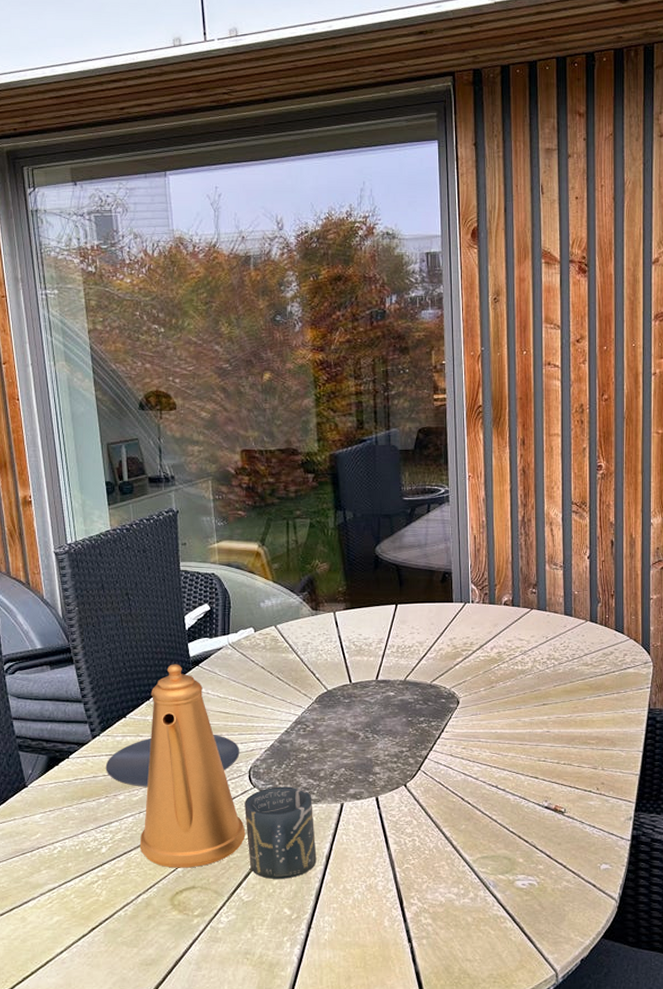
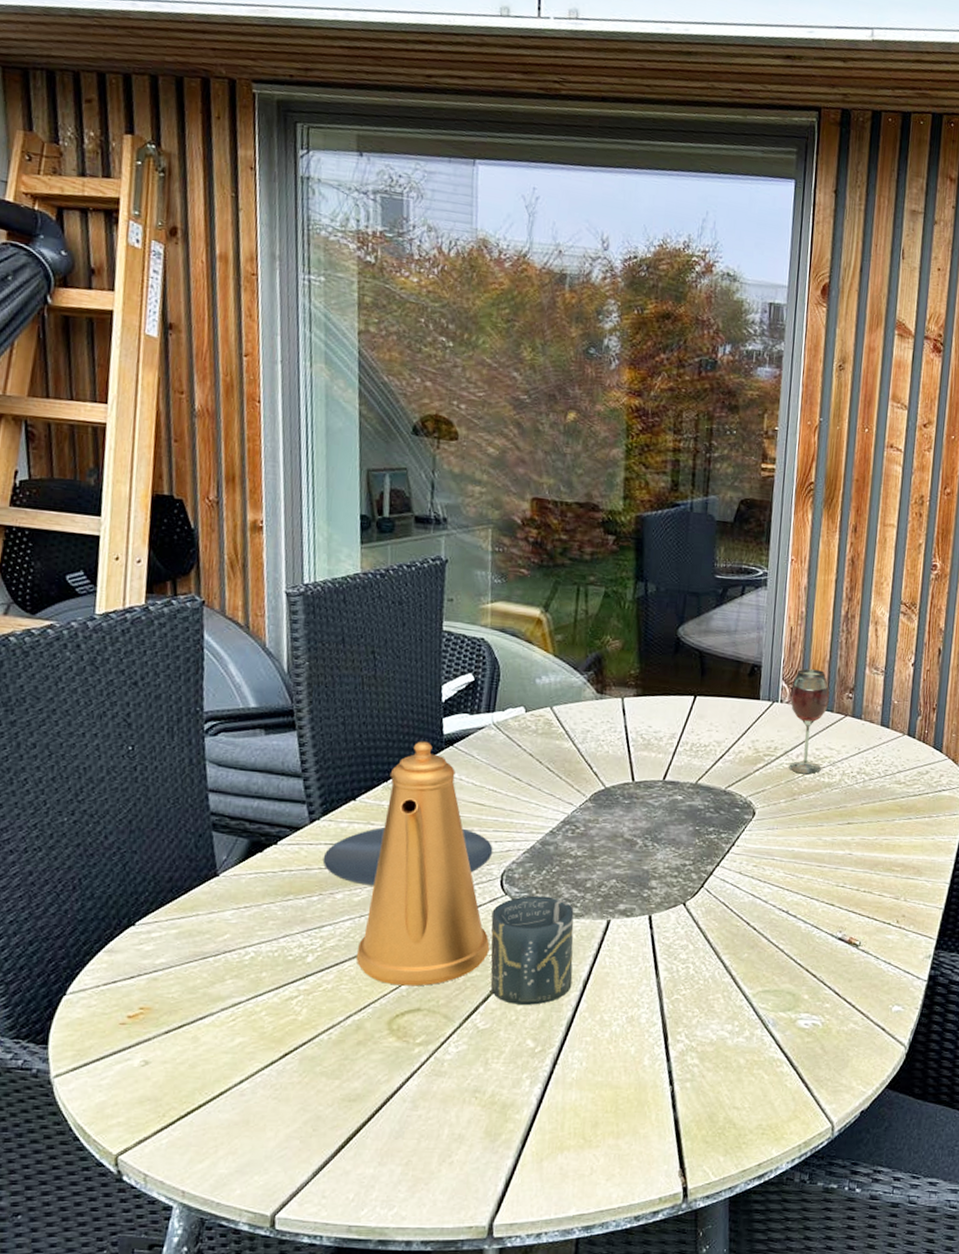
wineglass: none [480,571,515,663] -> present [789,668,830,774]

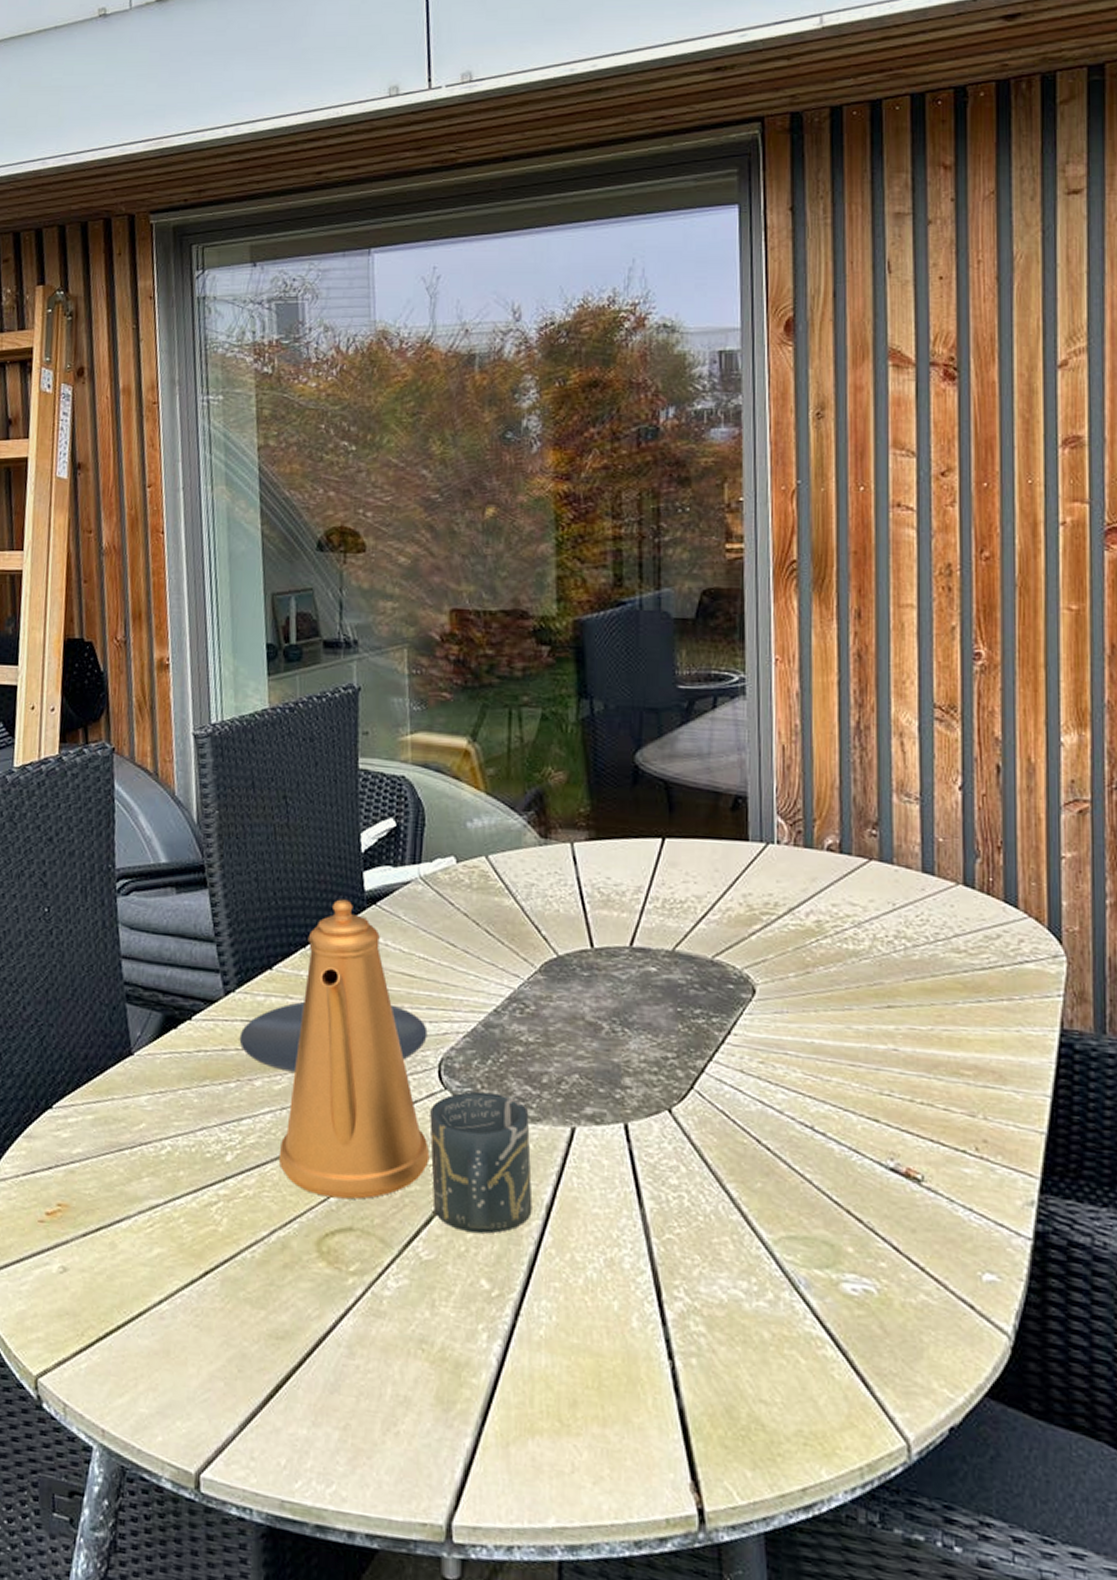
wineglass: present [789,668,830,774] -> none [790,798,844,938]

